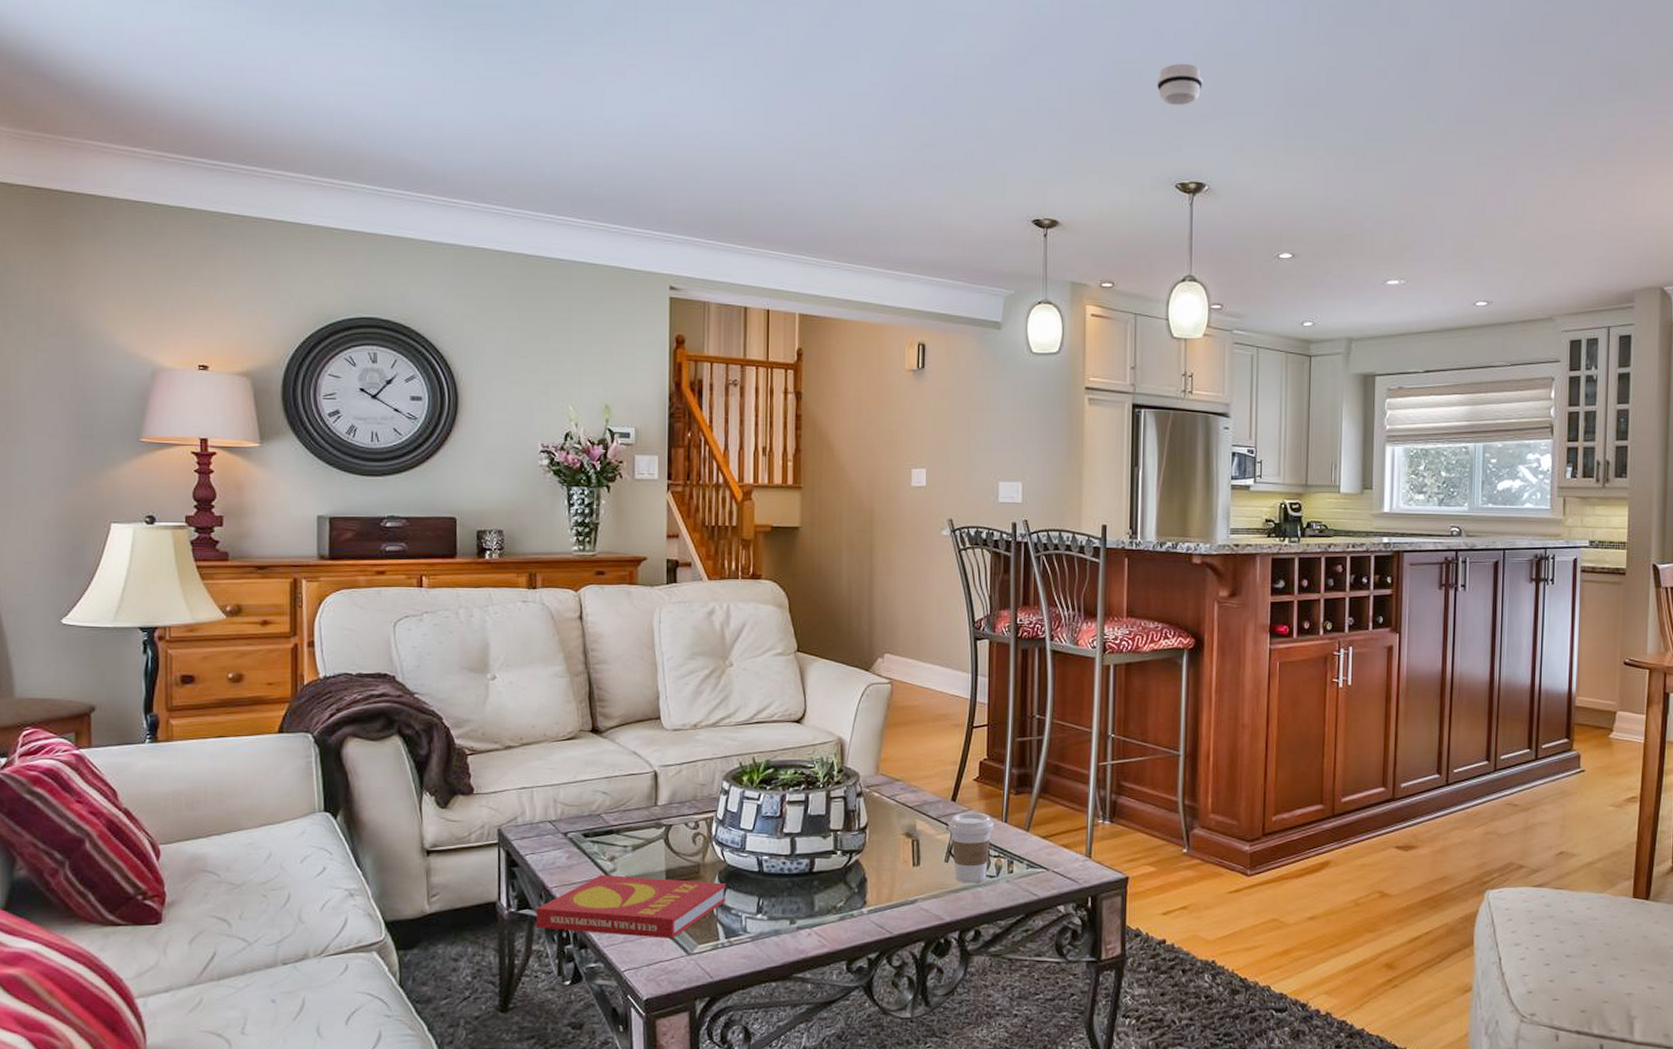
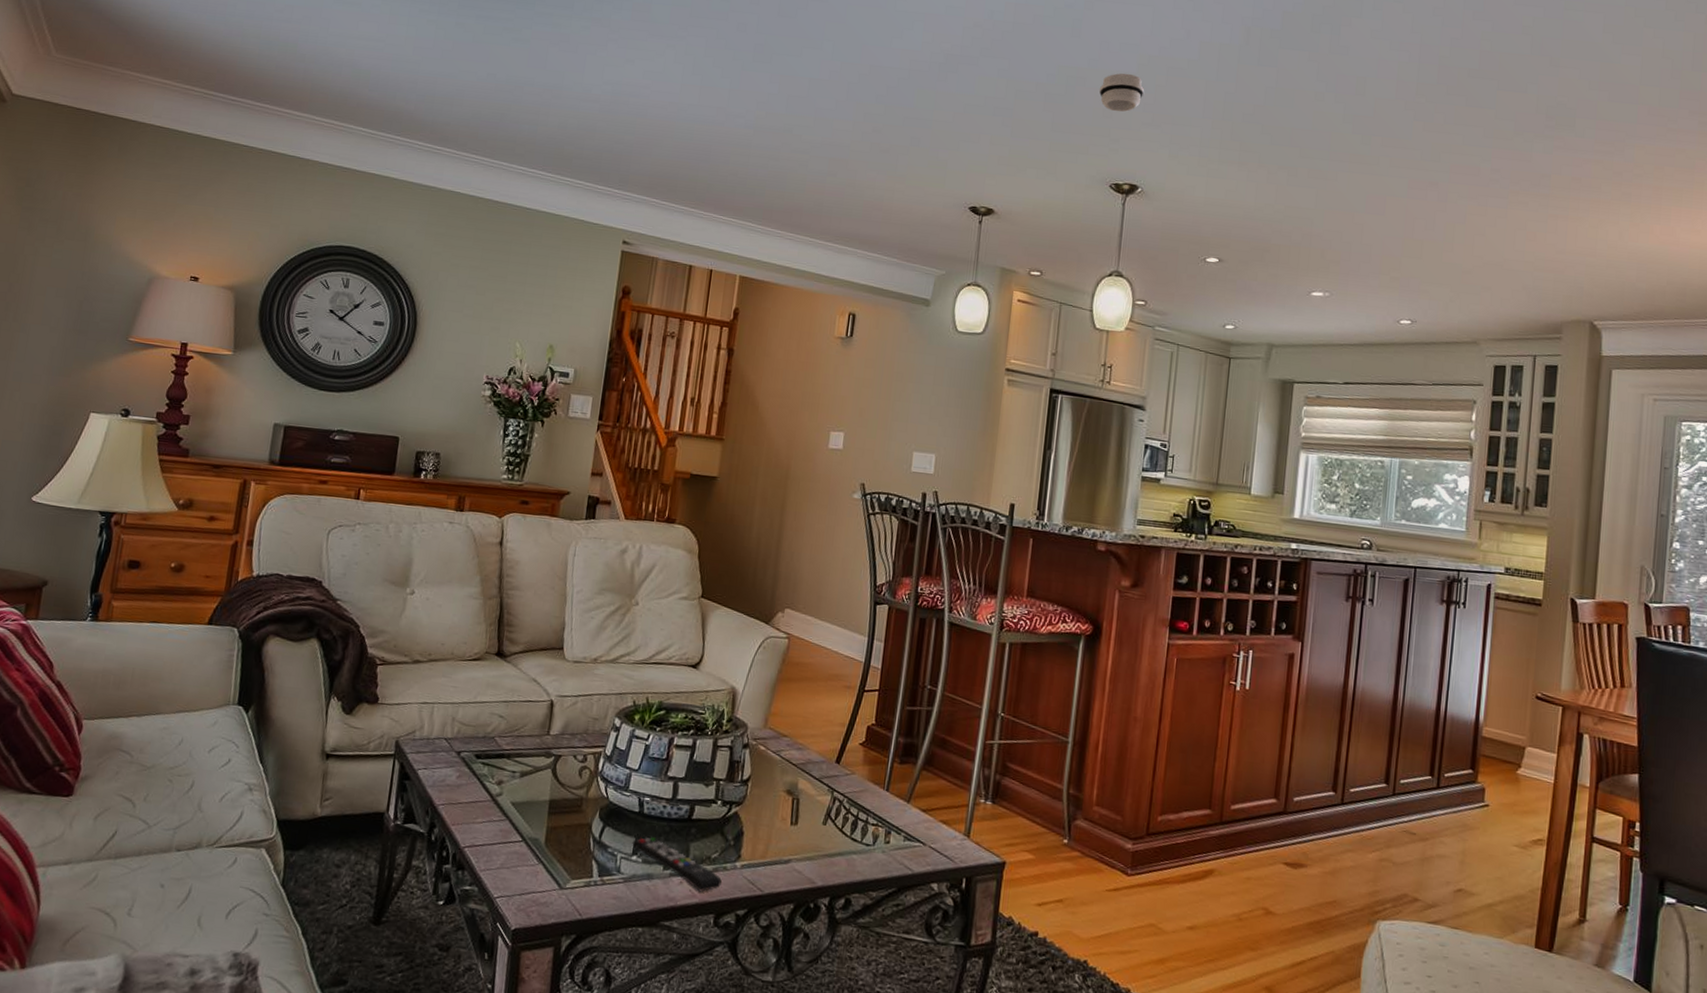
book: present [536,875,726,938] -> none [419,798,606,870]
remote control: none [755,894,850,941] -> present [632,836,722,892]
coffee cup: present [948,812,994,883] -> none [829,776,876,850]

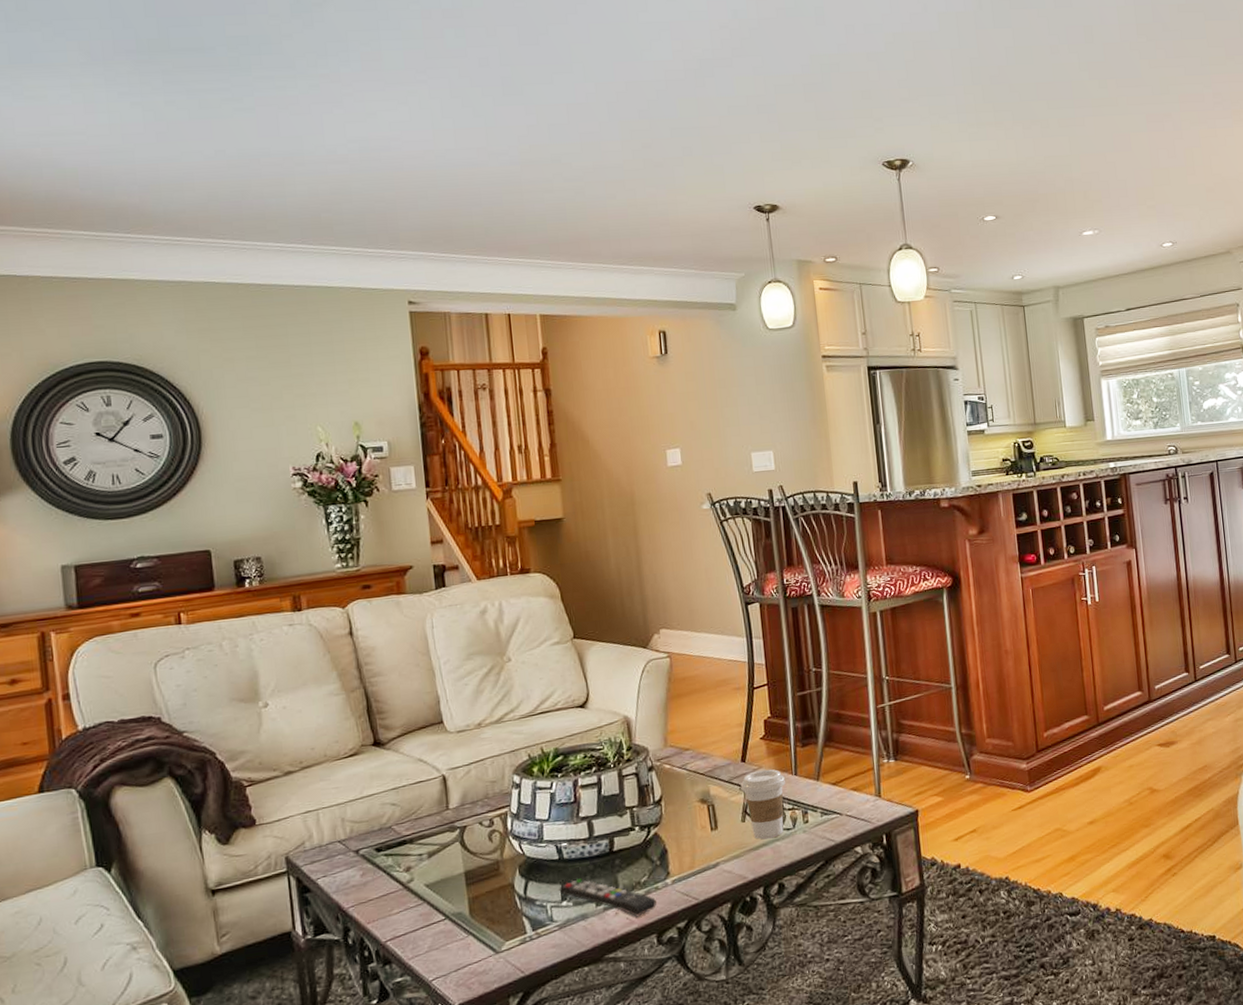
coffee cup: none [829,776,876,850] -> present [740,769,785,840]
smoke detector: present [1100,73,1145,112] -> none [854,53,897,92]

